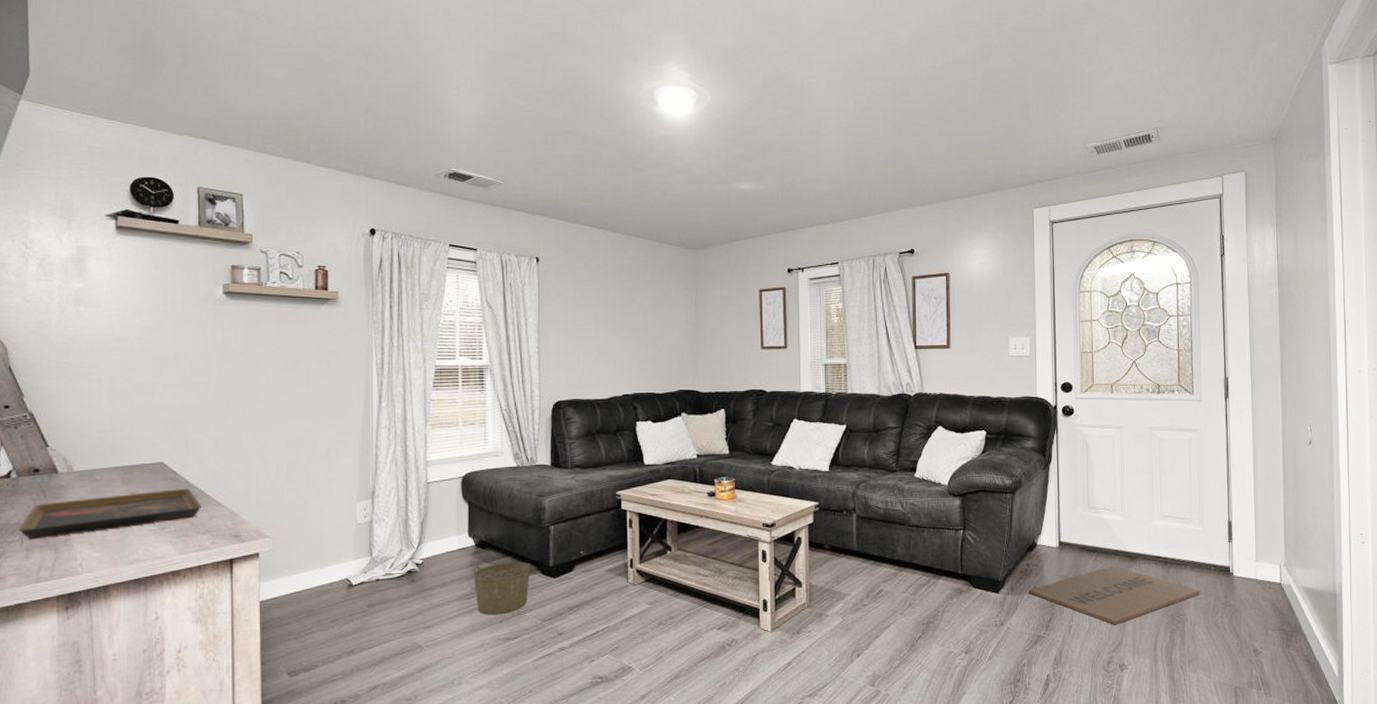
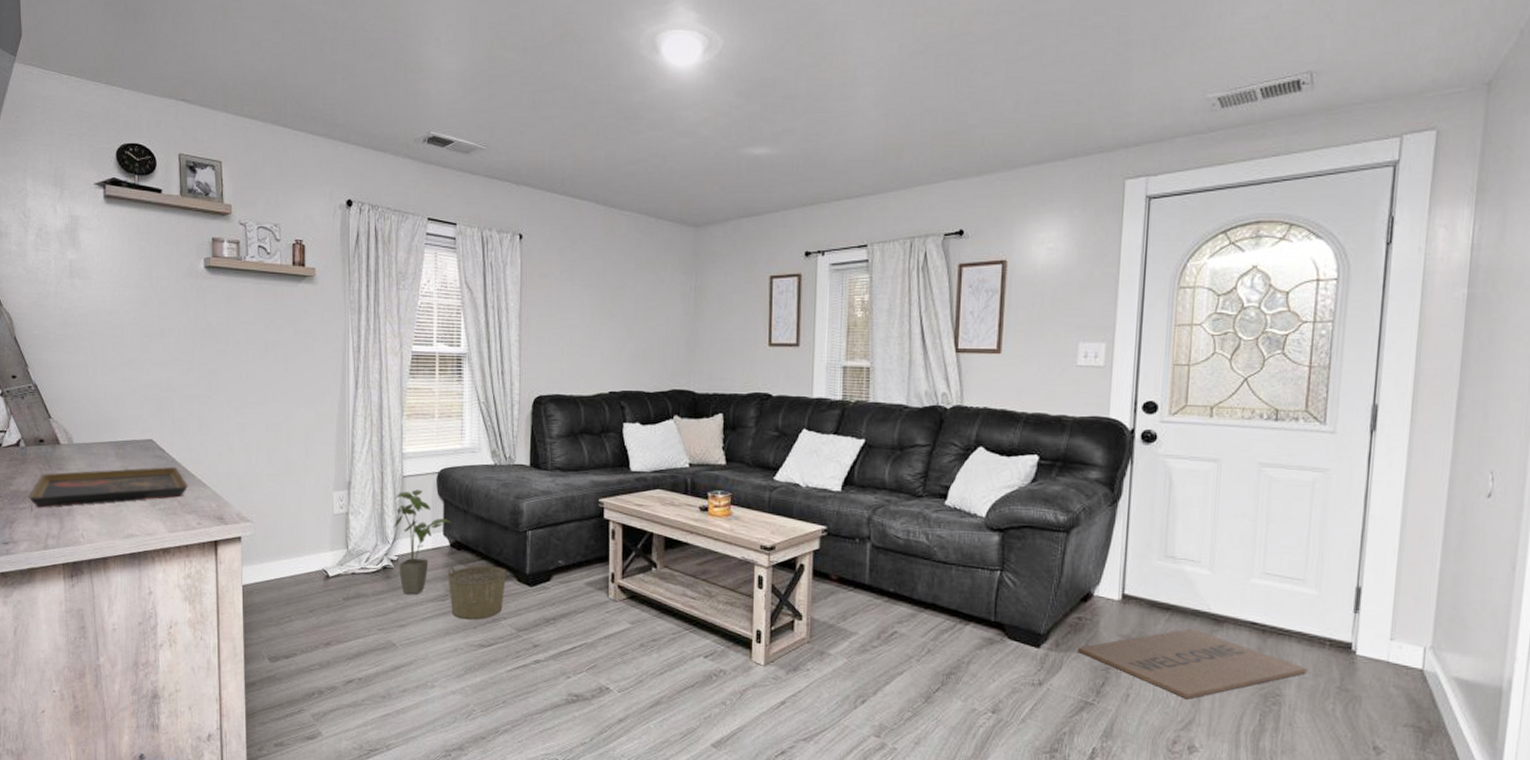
house plant: none [419,494,477,595] -> present [394,489,453,594]

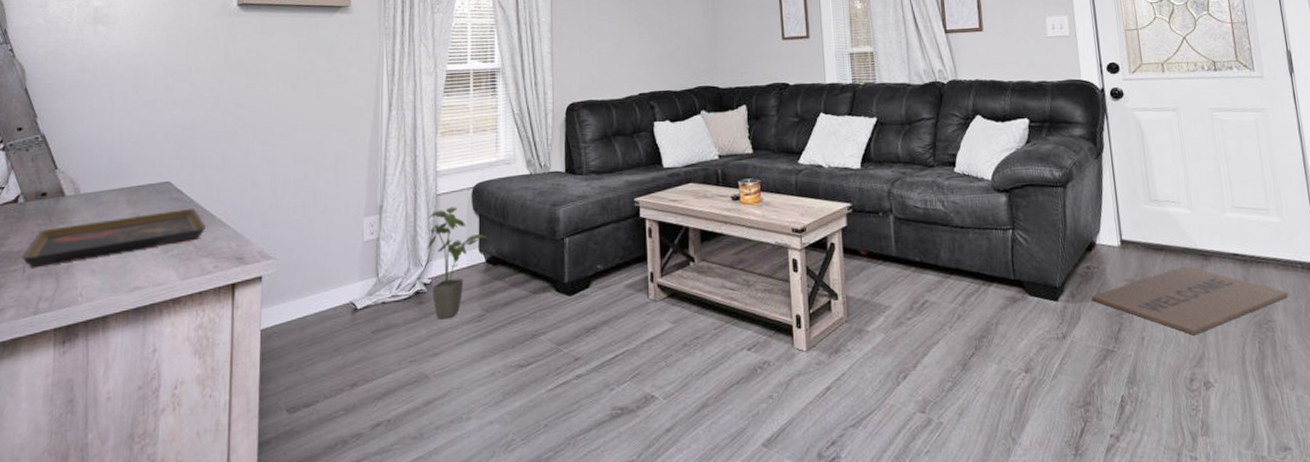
basket: present [448,565,507,620] -> none [484,278,545,339]

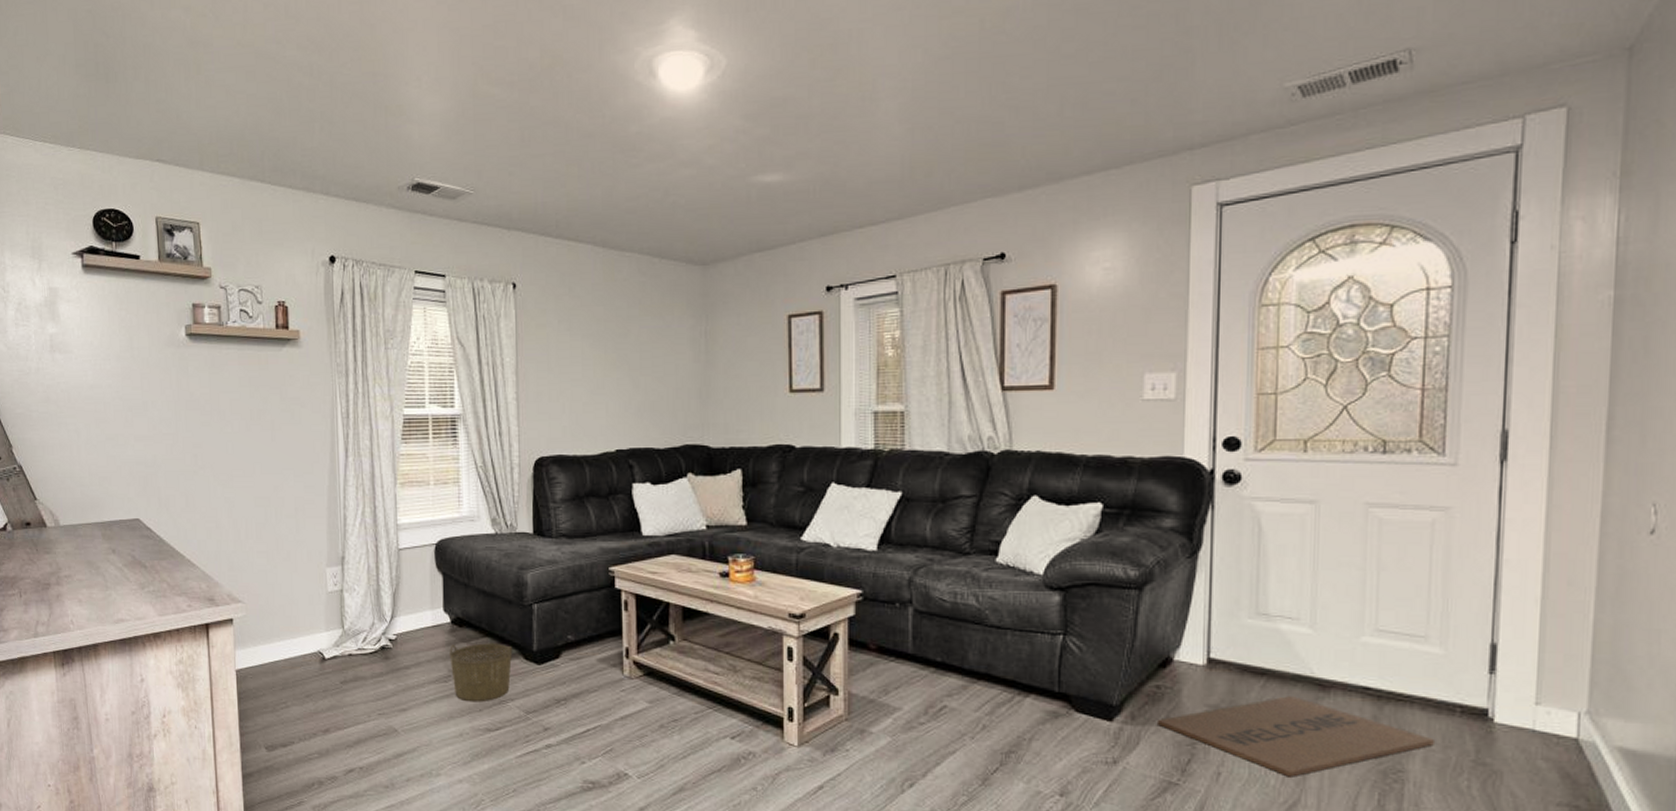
decorative tray: present [22,209,206,267] -> none [17,547,177,593]
house plant: present [427,206,489,319] -> none [391,563,453,676]
basket: none [484,278,545,339] -> present [449,643,513,702]

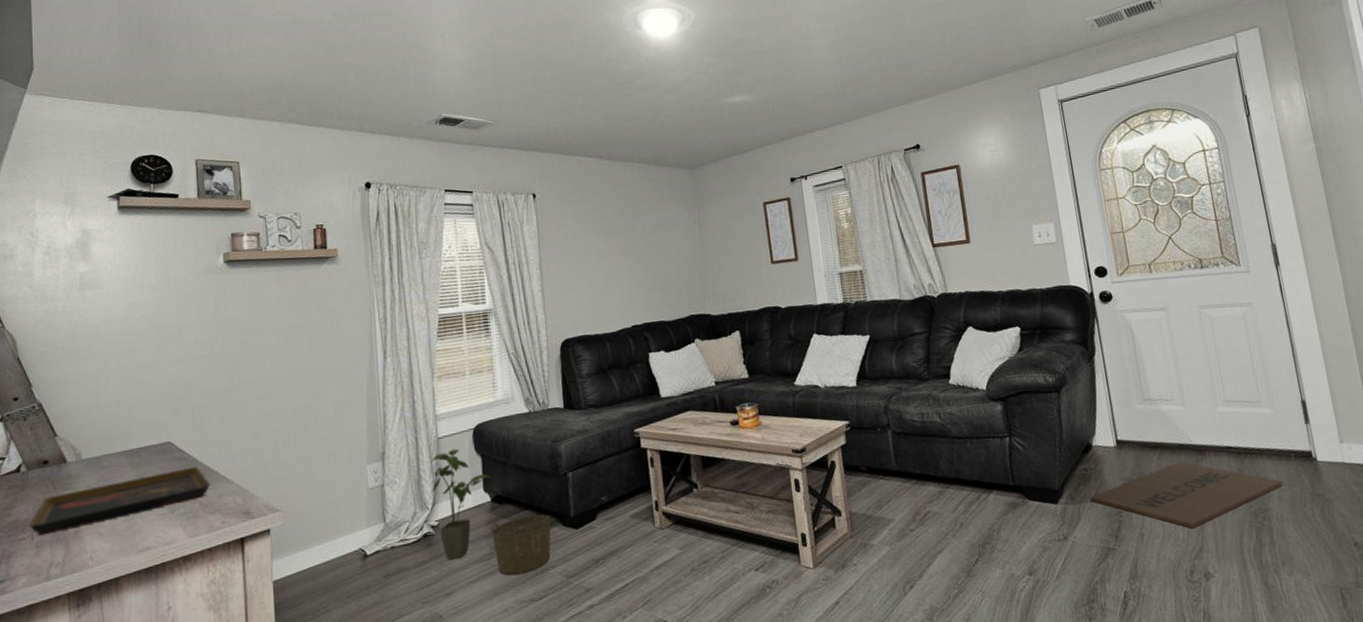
decorative tray: none [17,547,177,593] -> present [29,467,210,534]
house plant: none [391,563,453,676] -> present [431,448,492,560]

